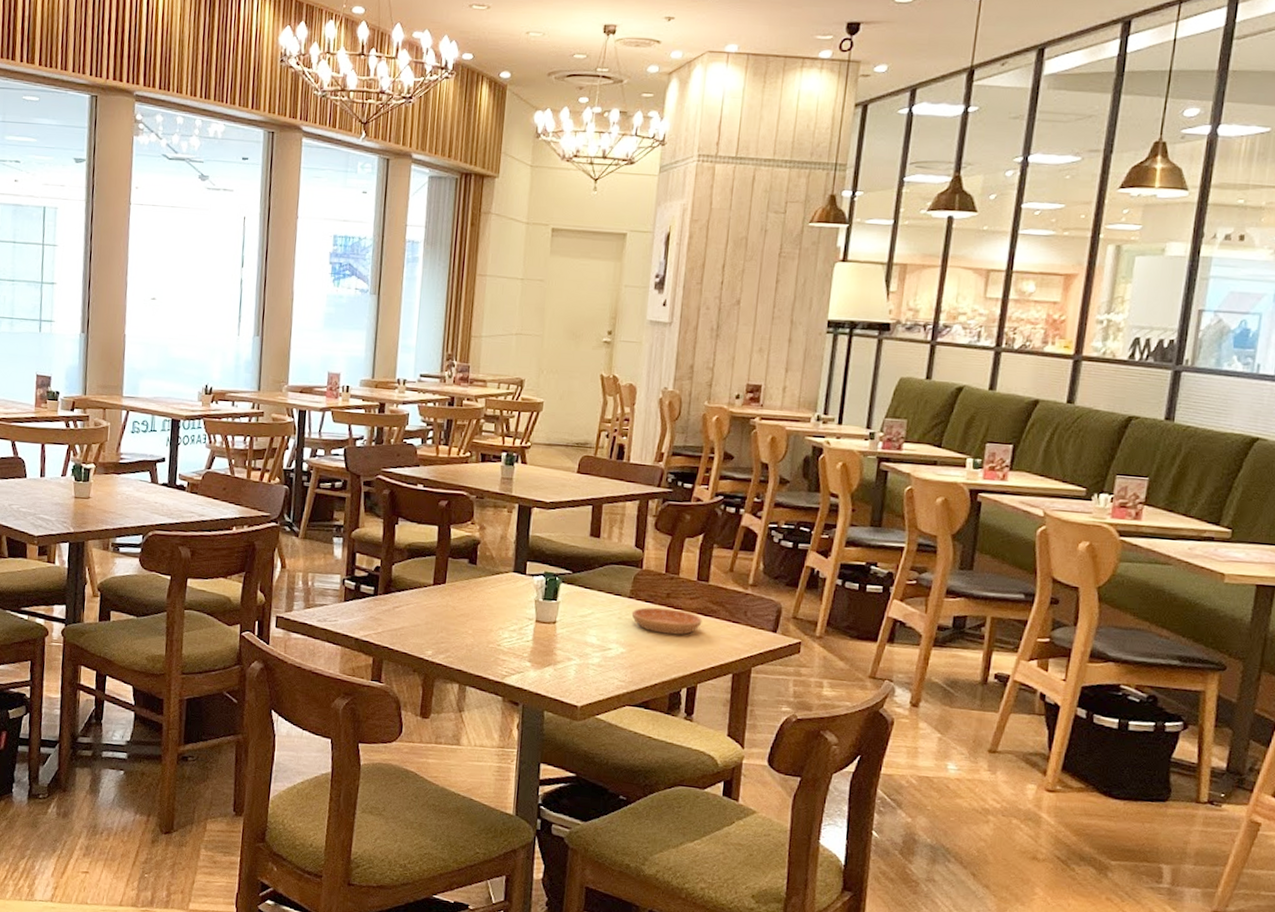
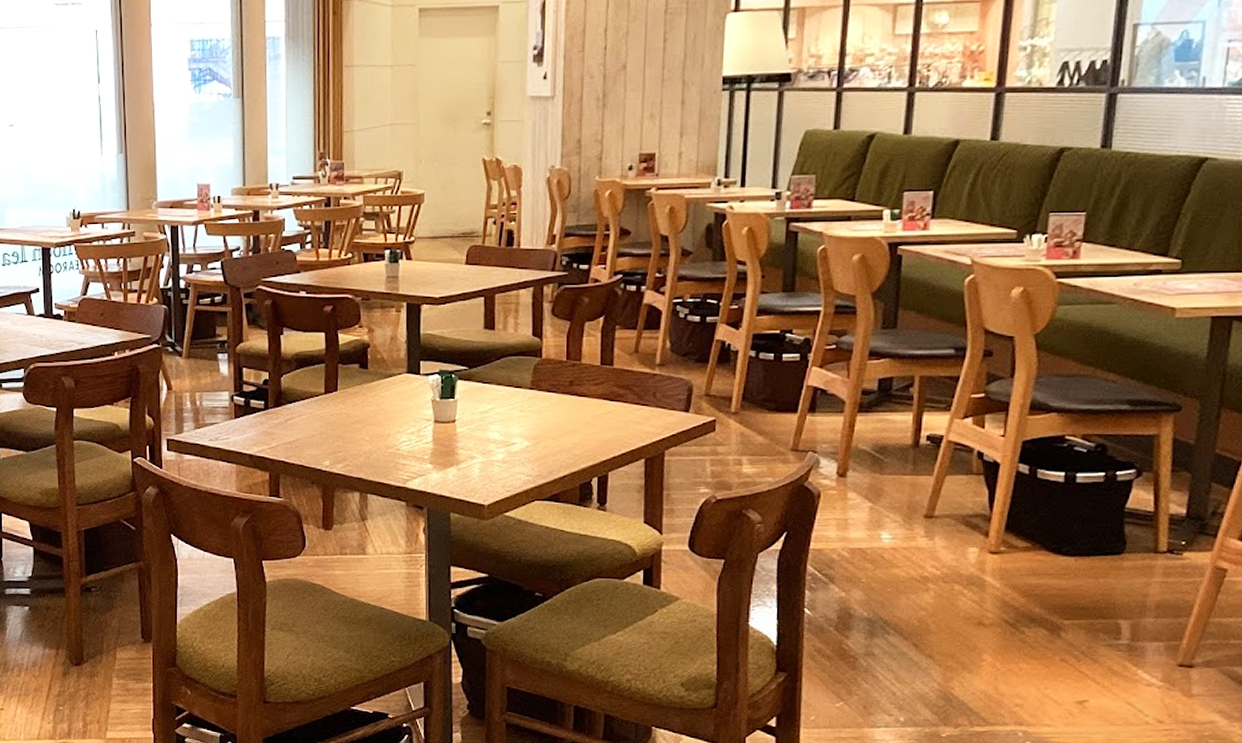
saucer: present [631,607,702,635] -> none [534,396,609,423]

